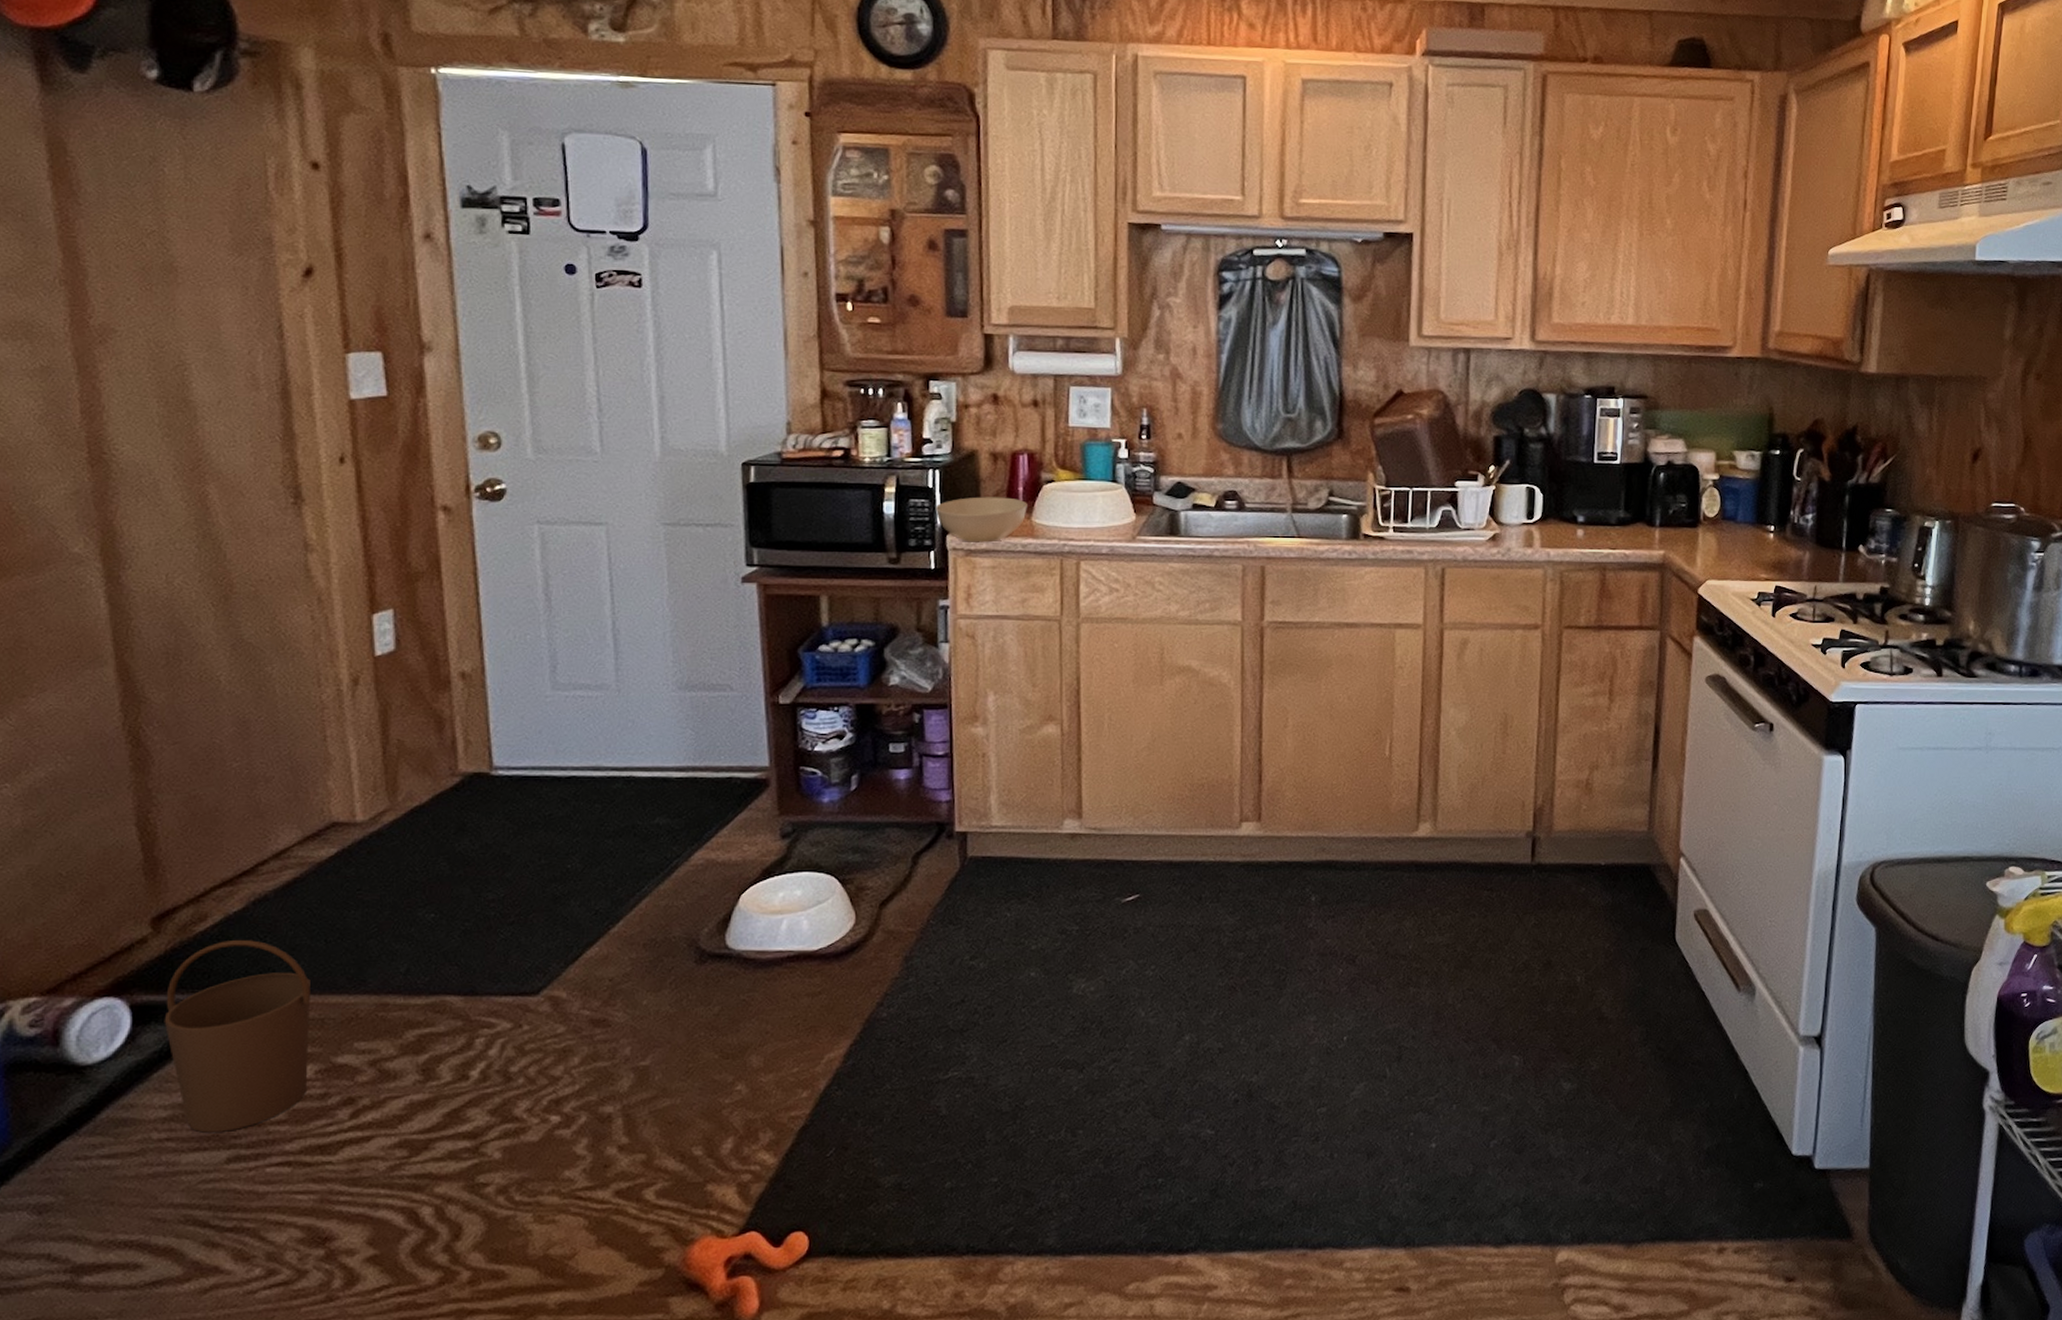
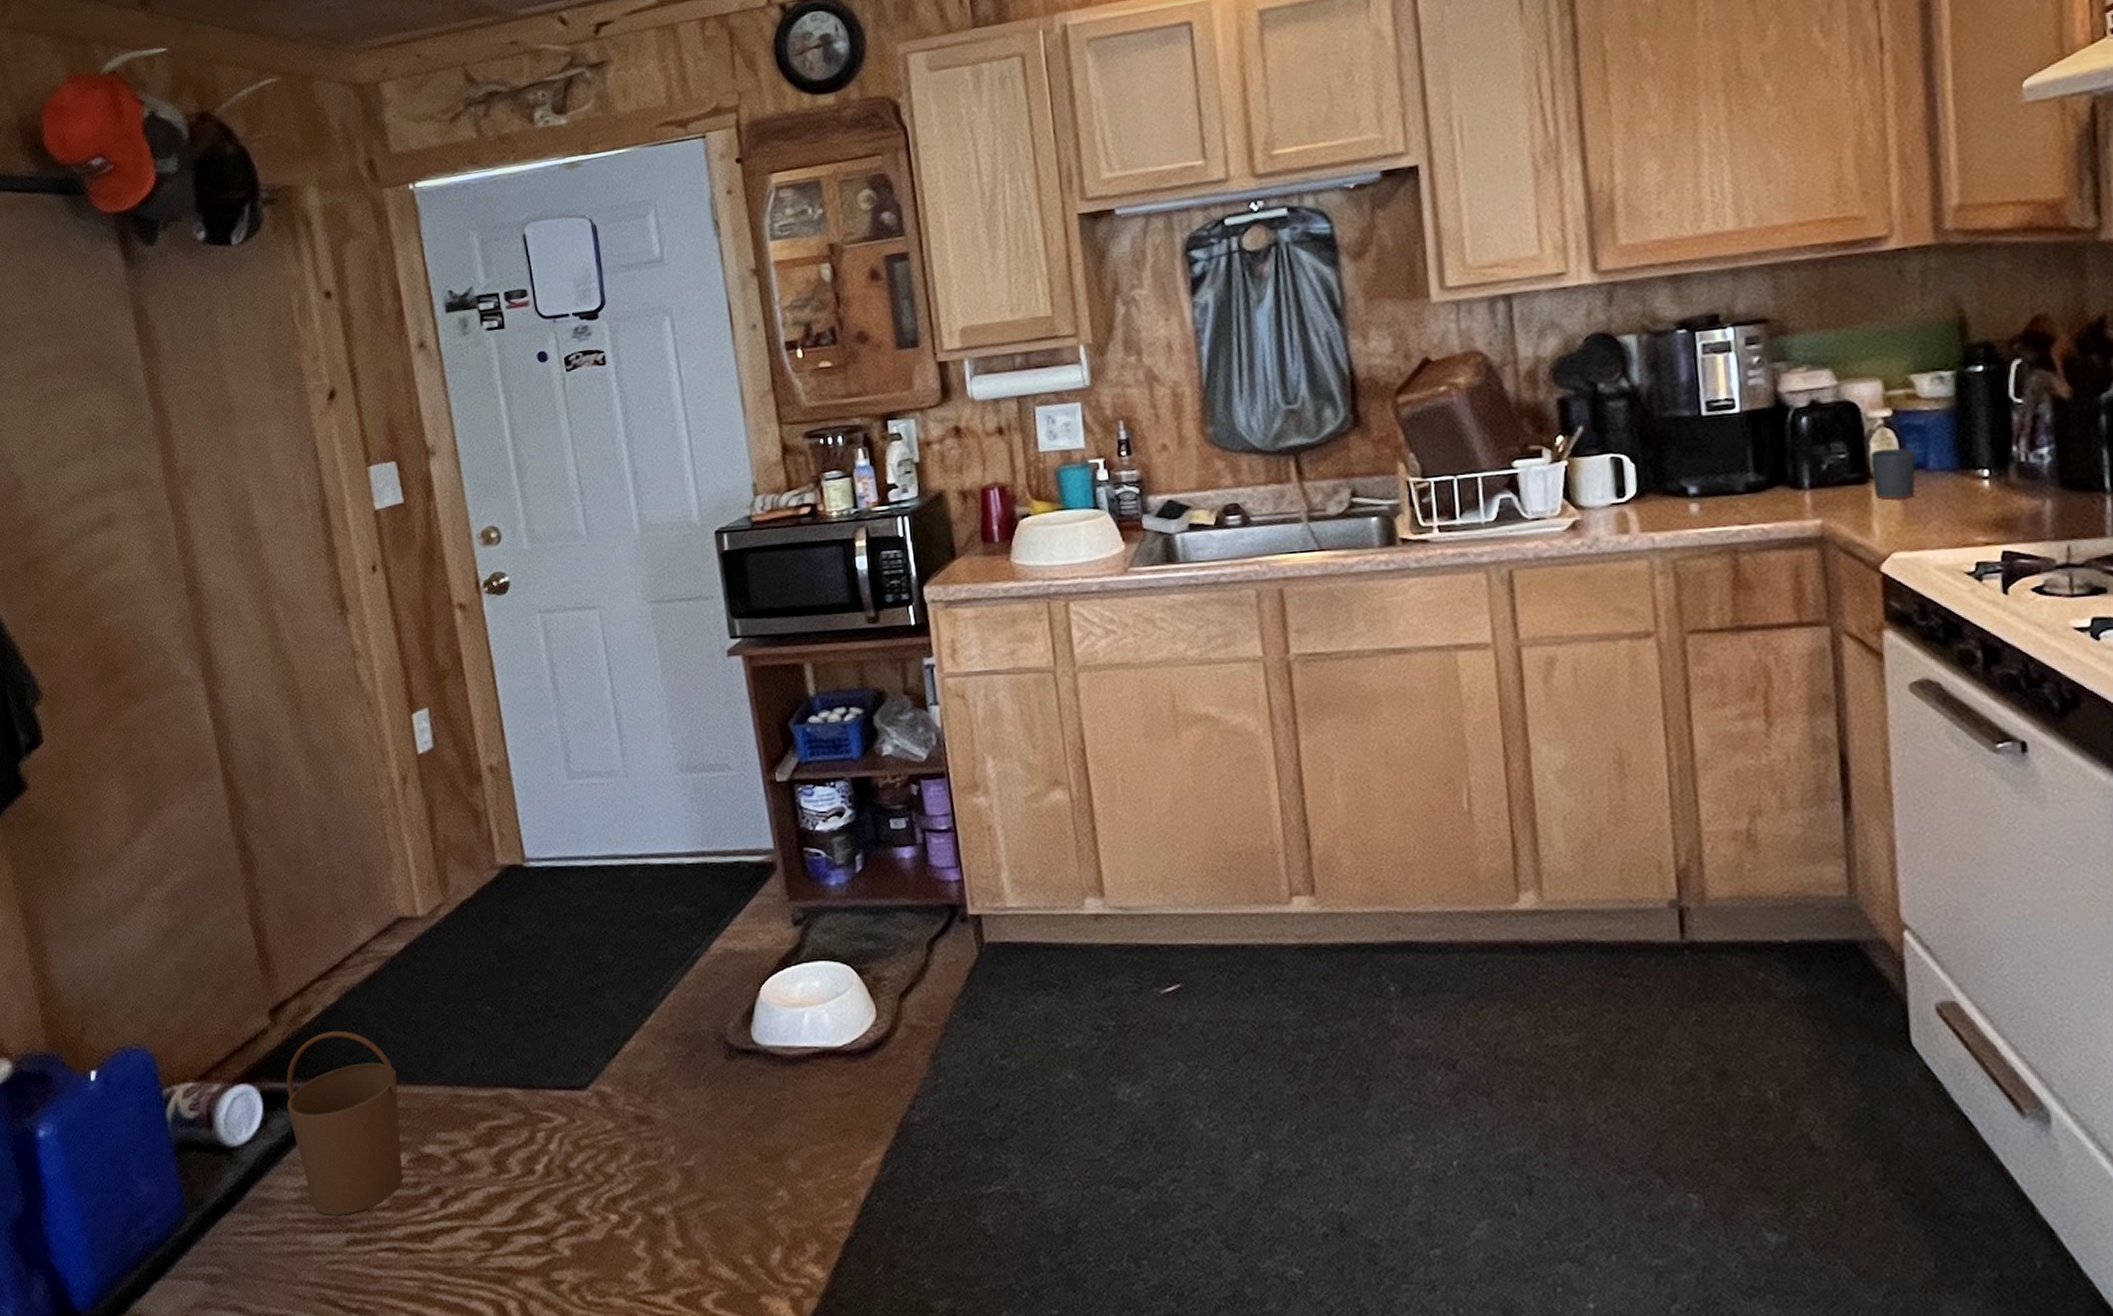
bowl: present [935,496,1027,543] -> none [908,538,1005,593]
mug: none [1701,503,1730,541] -> present [1870,448,1916,500]

